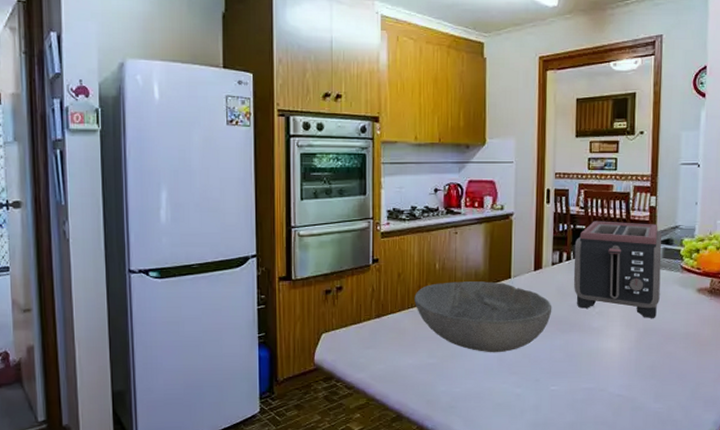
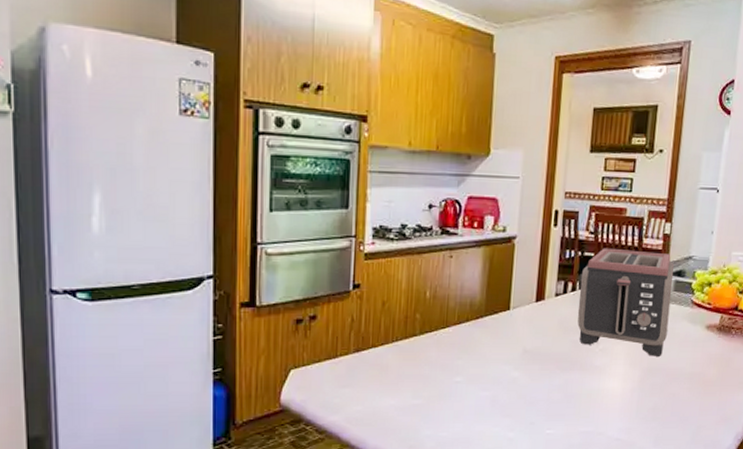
bowl: present [414,281,552,353] -> none [400,312,553,393]

